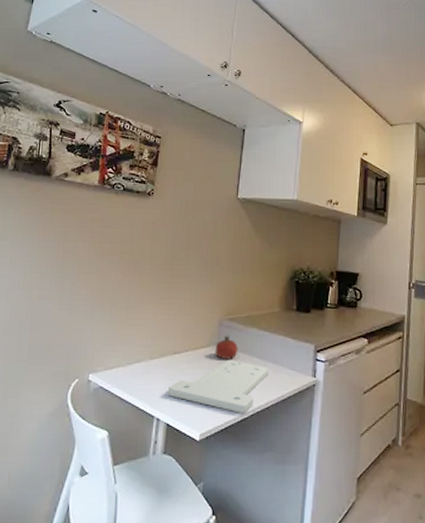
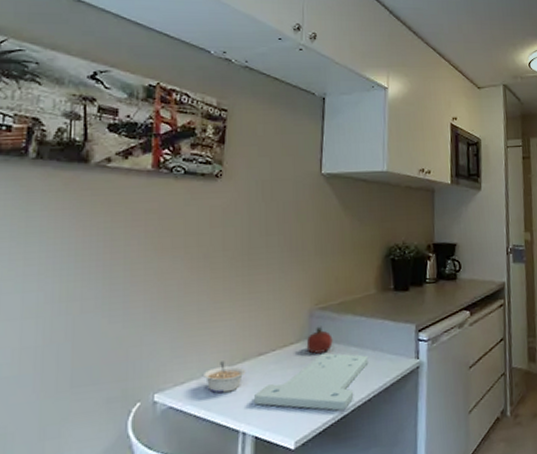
legume: none [128,354,163,382] -> present [204,361,246,394]

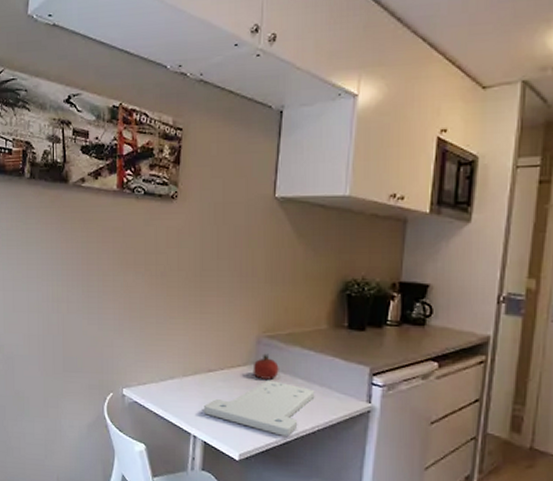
legume: present [204,361,246,394] -> none [161,371,197,399]

